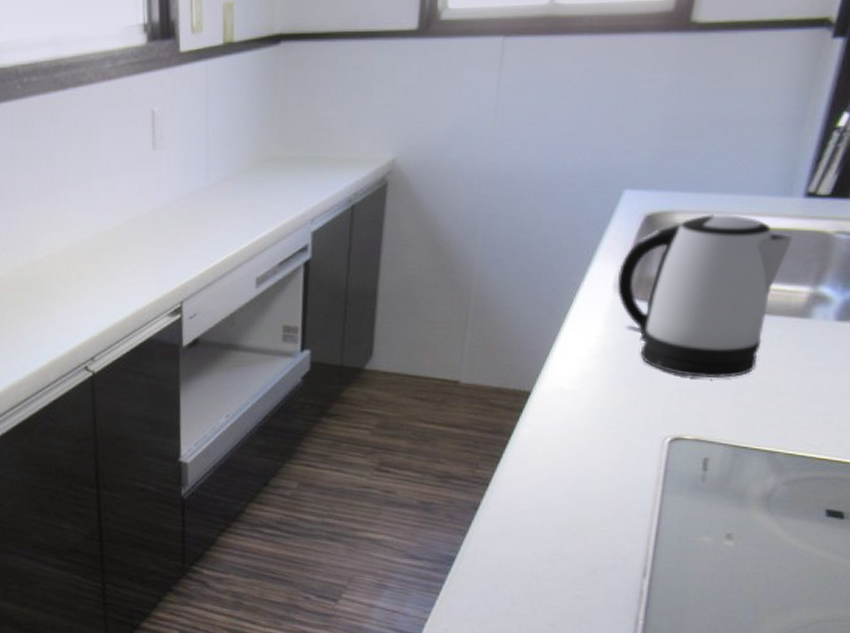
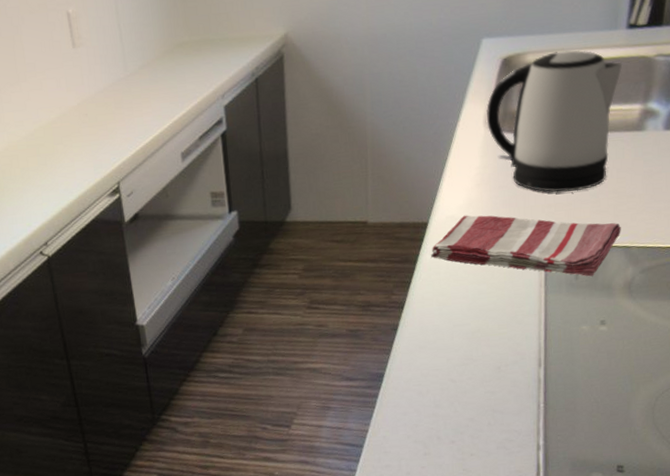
dish towel: none [528,389,767,480] -> present [430,215,621,277]

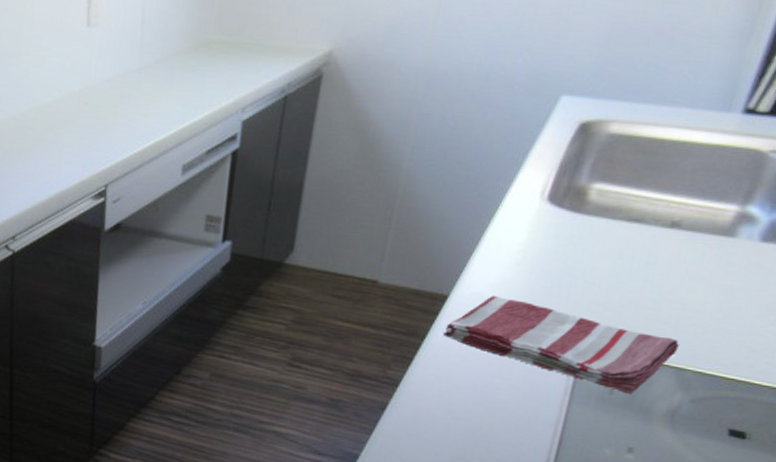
kettle: present [486,50,623,193] -> none [544,126,727,293]

